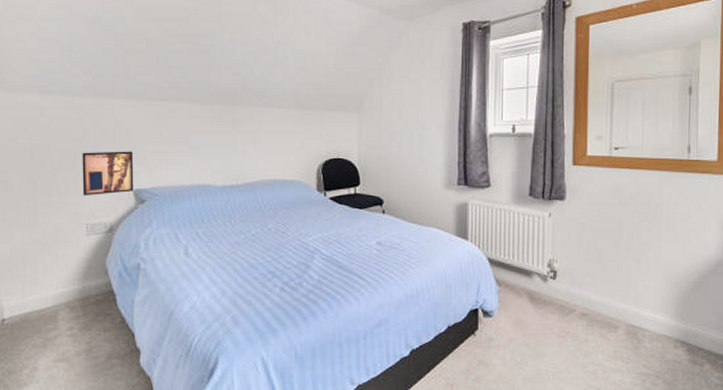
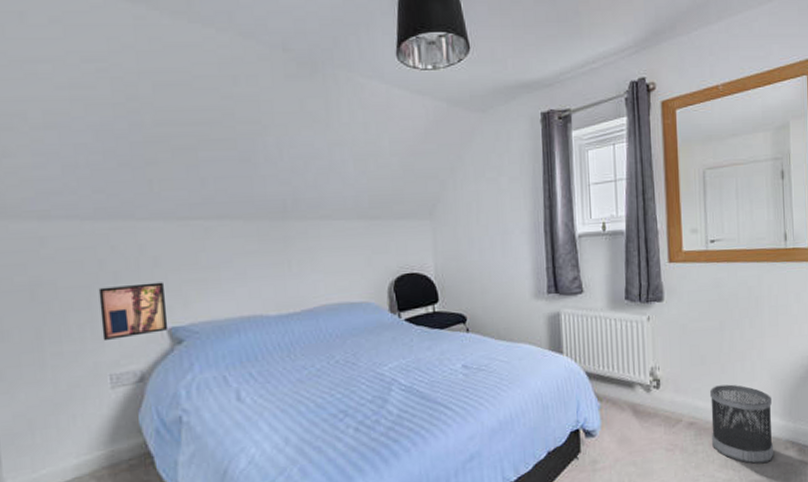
wastebasket: none [603,282,664,359] -> present [709,384,773,464]

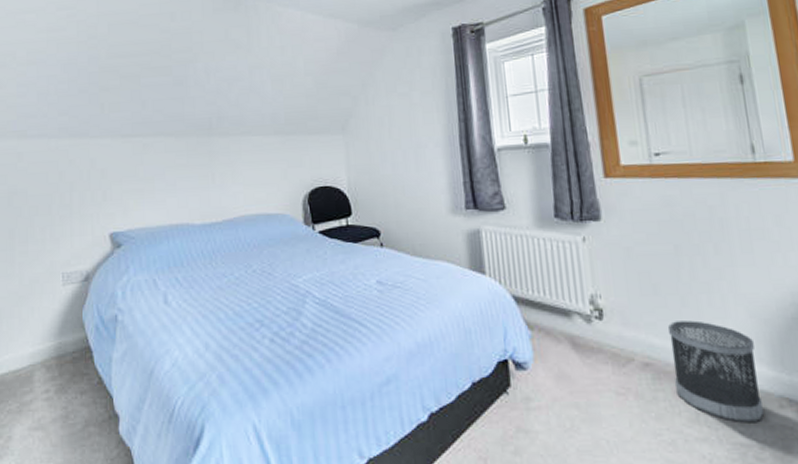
wall art: present [98,282,169,342] -> none [58,192,110,243]

